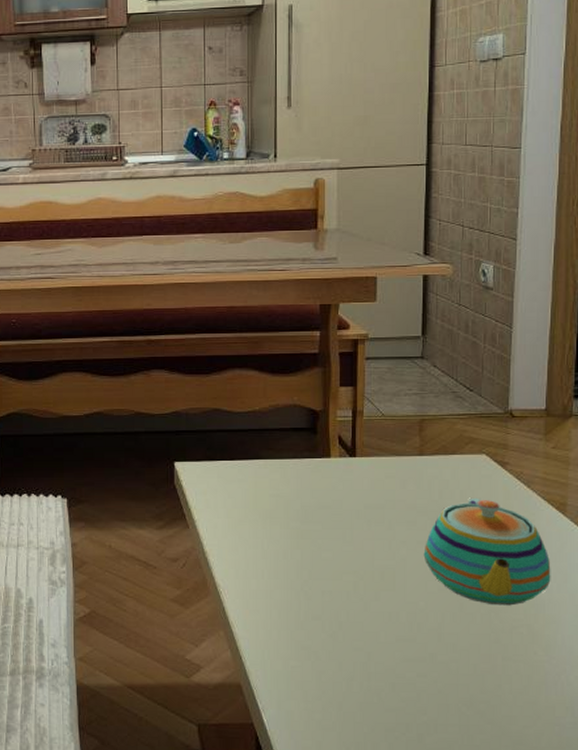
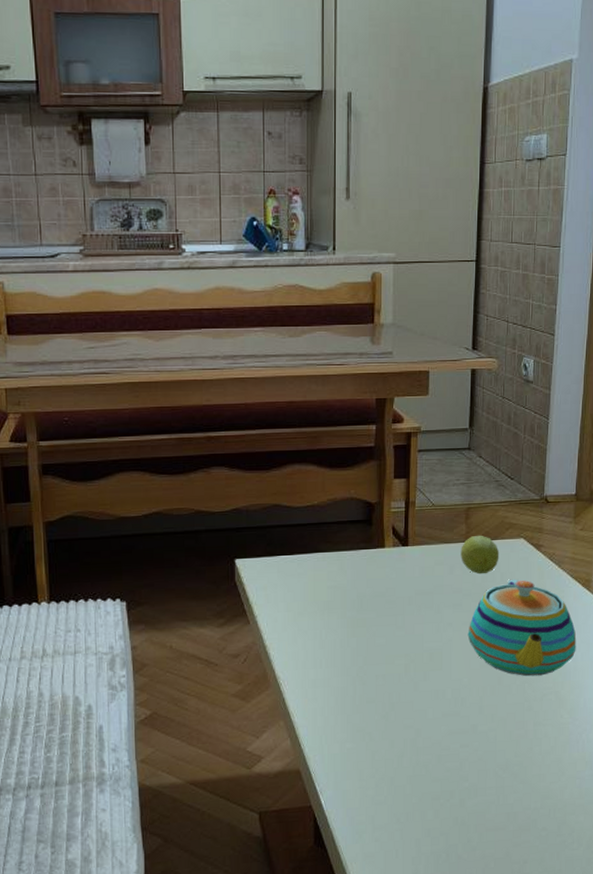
fruit: none [414,448,458,491] -> present [460,535,500,575]

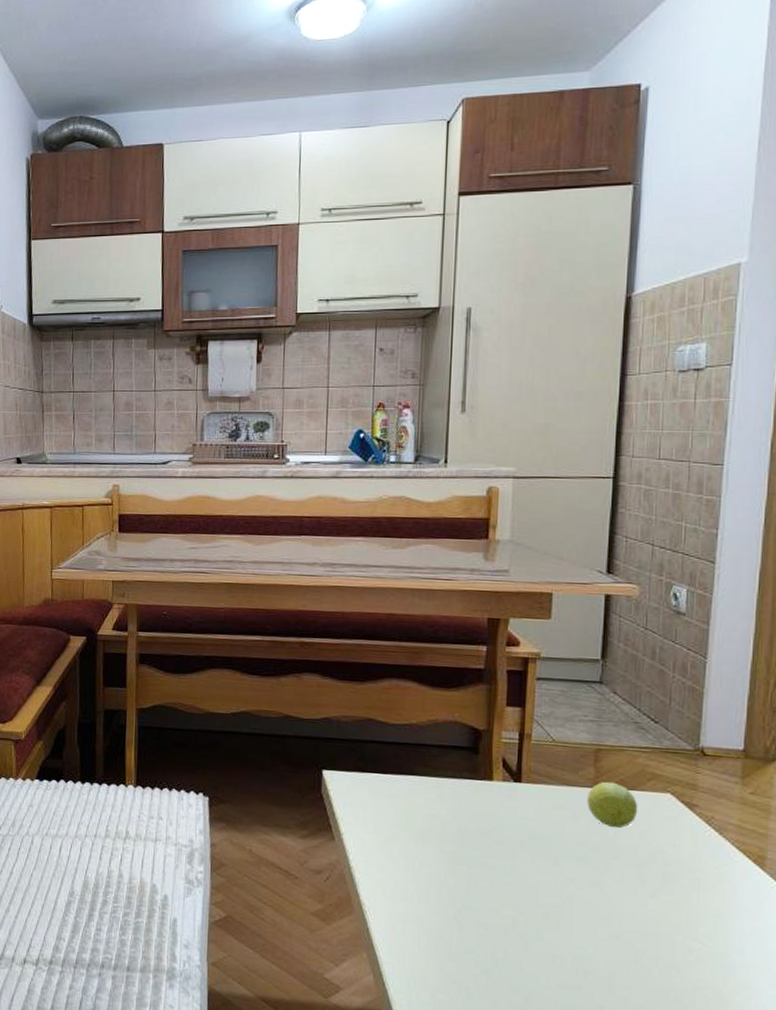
teapot: present [467,579,577,677] -> none [594,839,745,964]

